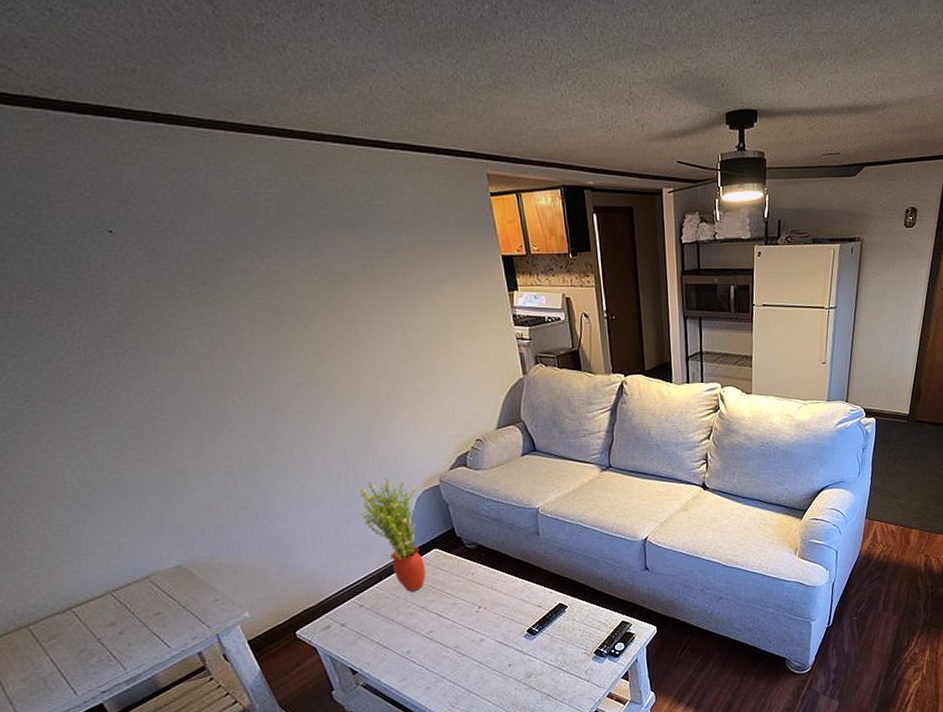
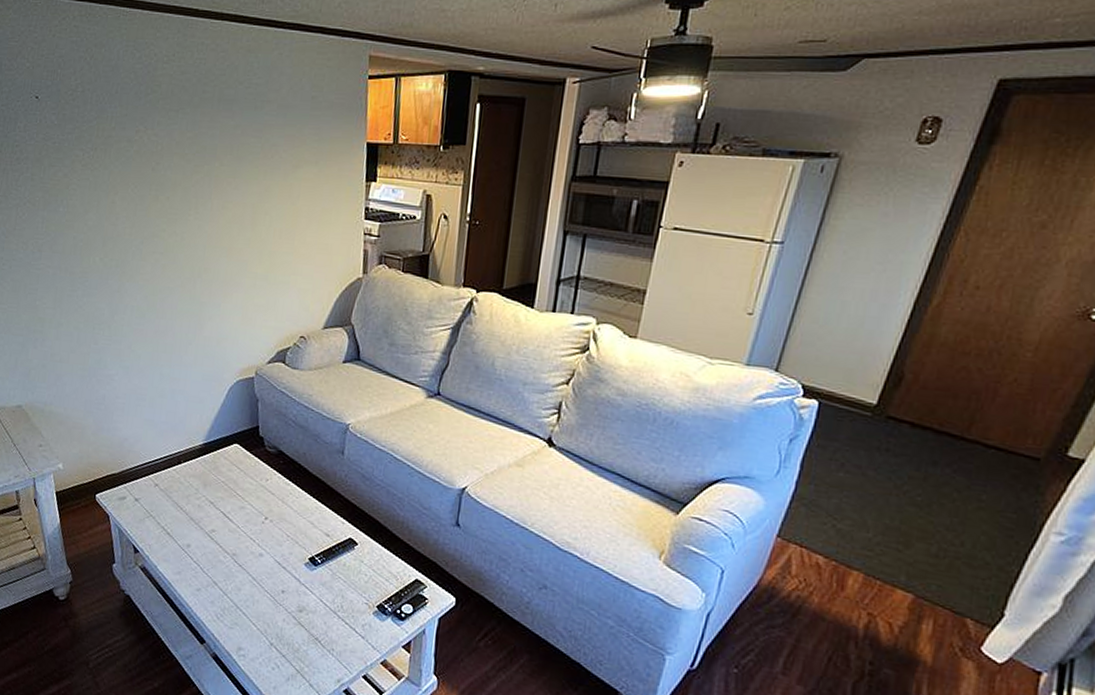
potted plant: present [358,478,426,592] -> none [175,360,232,484]

